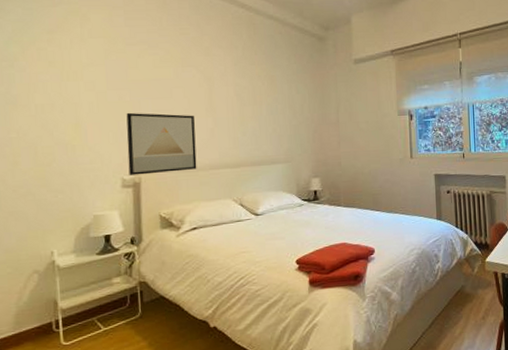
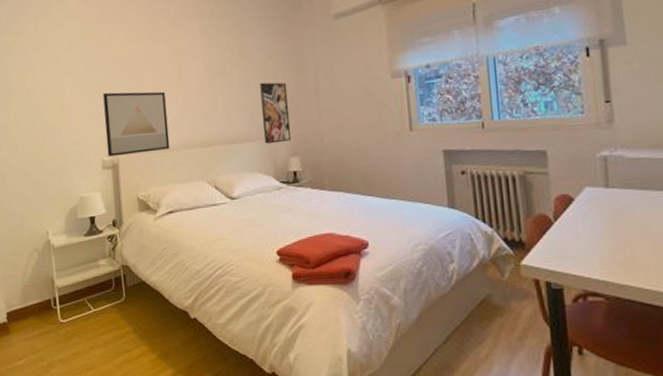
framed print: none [287,112,314,167] -> present [260,82,292,144]

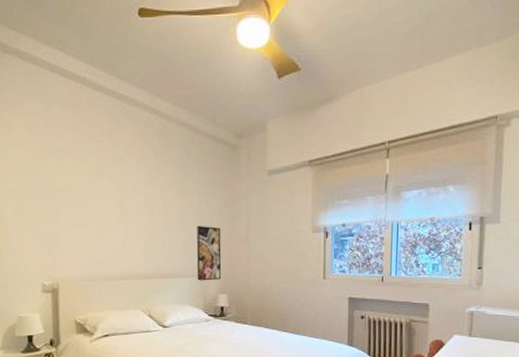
wall art: present [103,91,170,157] -> none [45,220,109,281]

